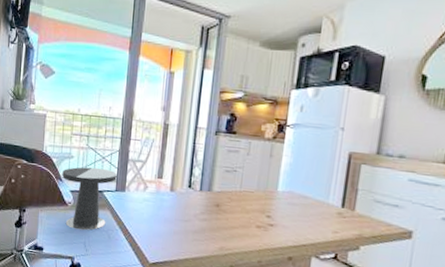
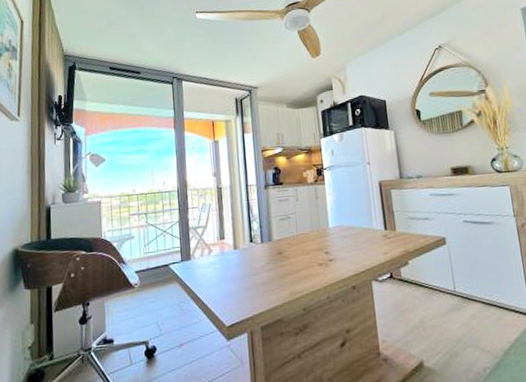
side table: present [62,167,117,231] -> none [124,242,180,311]

